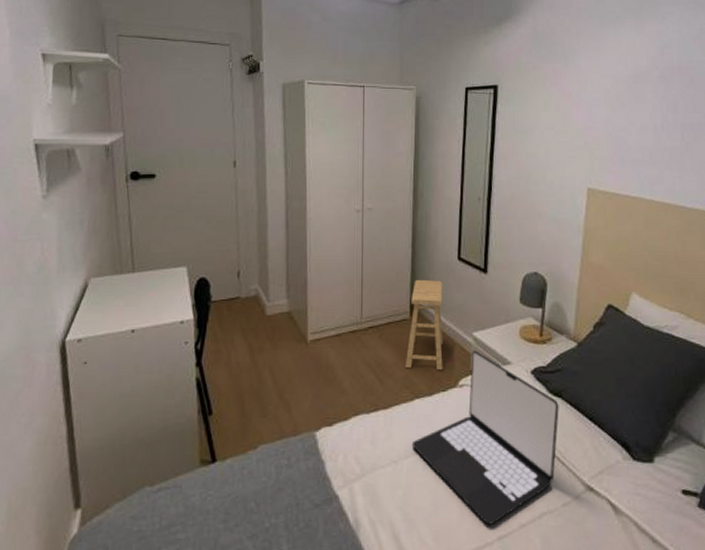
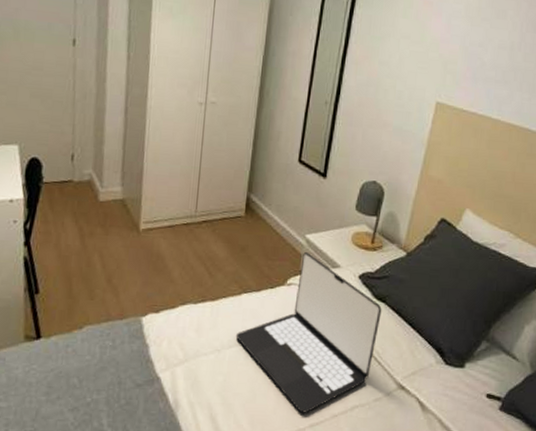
footstool: present [405,279,443,371] -> none [235,178,281,269]

